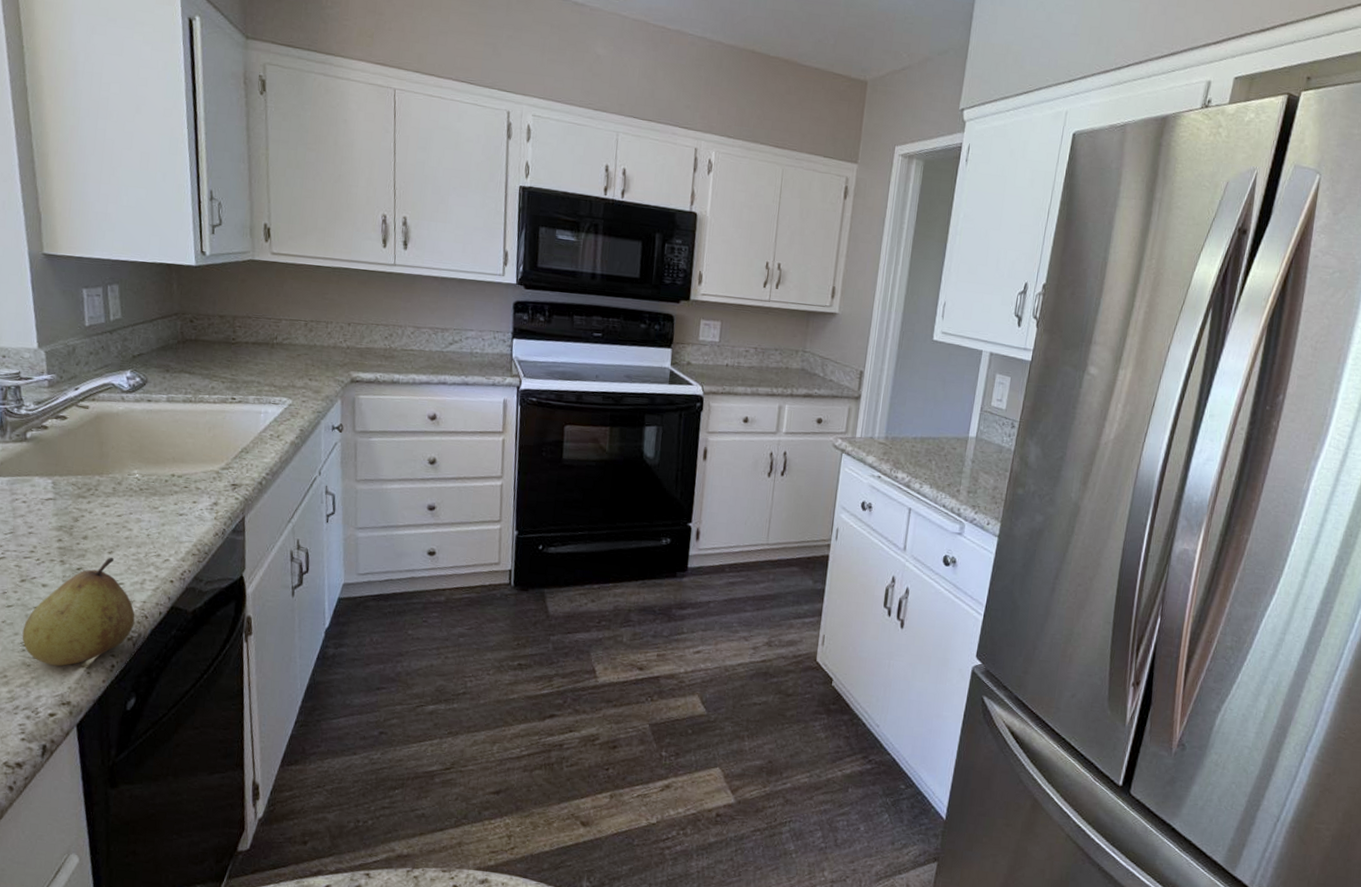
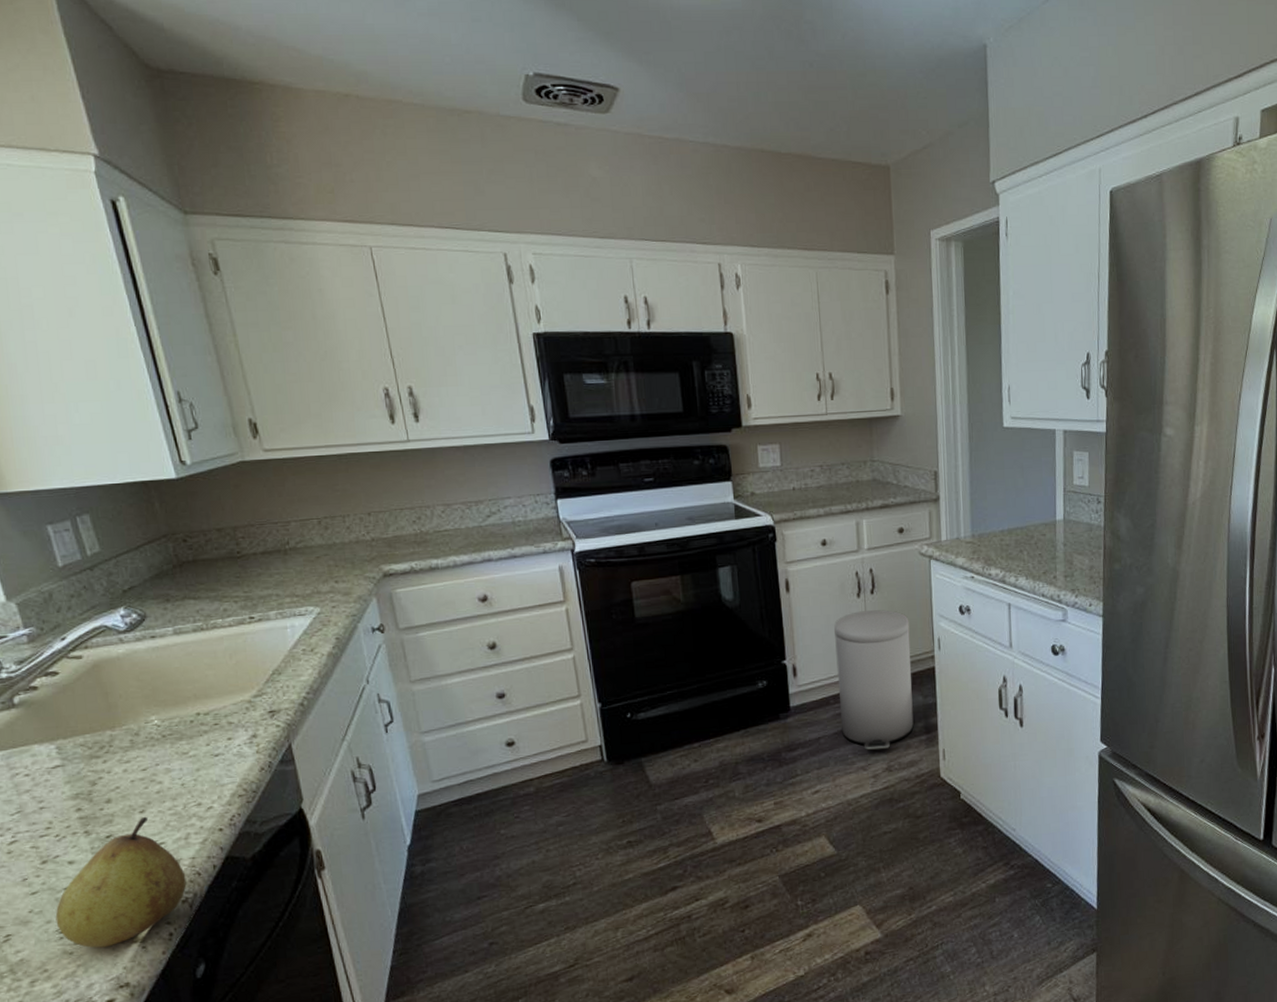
pedal bin: none [731,489,812,625] -> present [834,609,914,751]

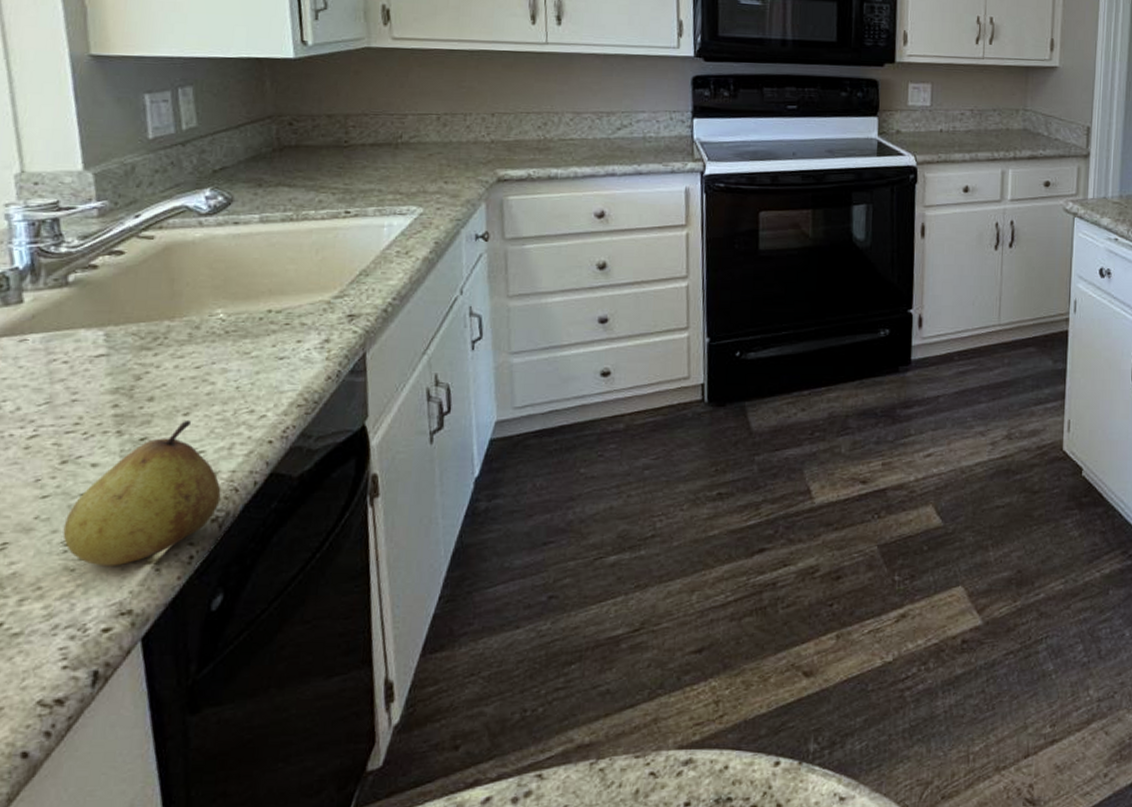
pedal bin: present [834,609,914,751] -> none [962,264,1046,415]

